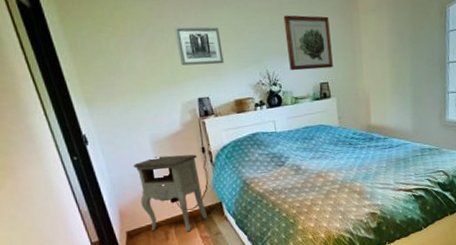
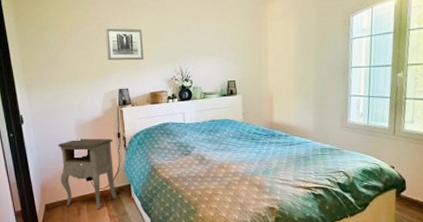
wall art: present [283,15,333,71] -> none [199,20,241,69]

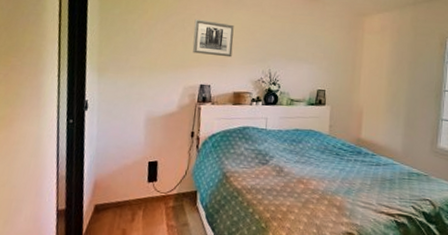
nightstand: present [58,138,117,209] -> none [118,133,185,216]

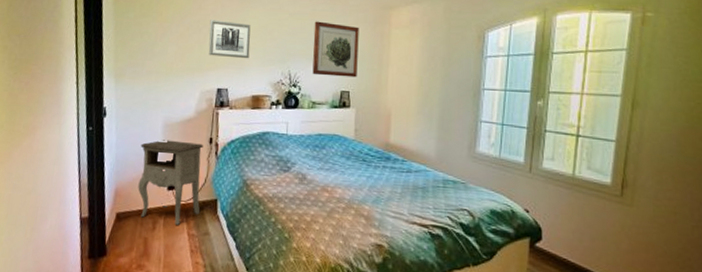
nightstand: none [118,133,185,216] -> present [138,139,203,225]
wall art: none [291,24,335,78] -> present [312,21,359,78]

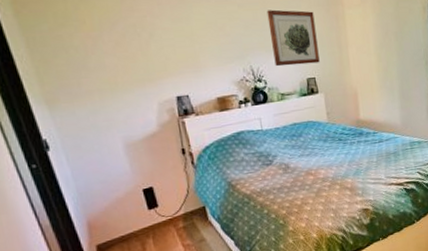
nightstand: present [138,139,203,225] -> none [103,156,191,243]
wall art: present [208,19,251,59] -> none [148,21,205,63]

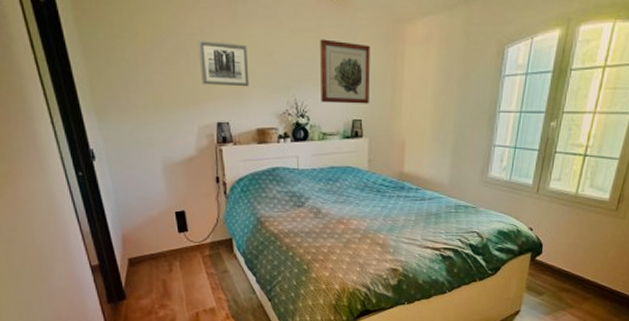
wall art: none [148,21,205,63] -> present [198,40,249,87]

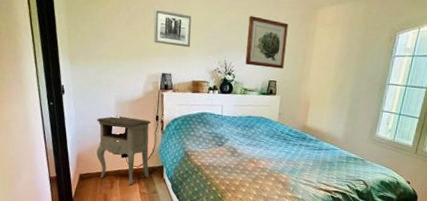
nightstand: none [141,181,216,265] -> present [96,115,151,185]

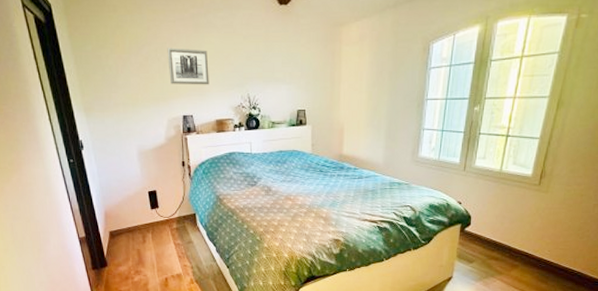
nightstand: present [96,115,151,185] -> none [120,166,182,237]
wall art: present [245,15,288,69] -> none [268,43,312,97]

